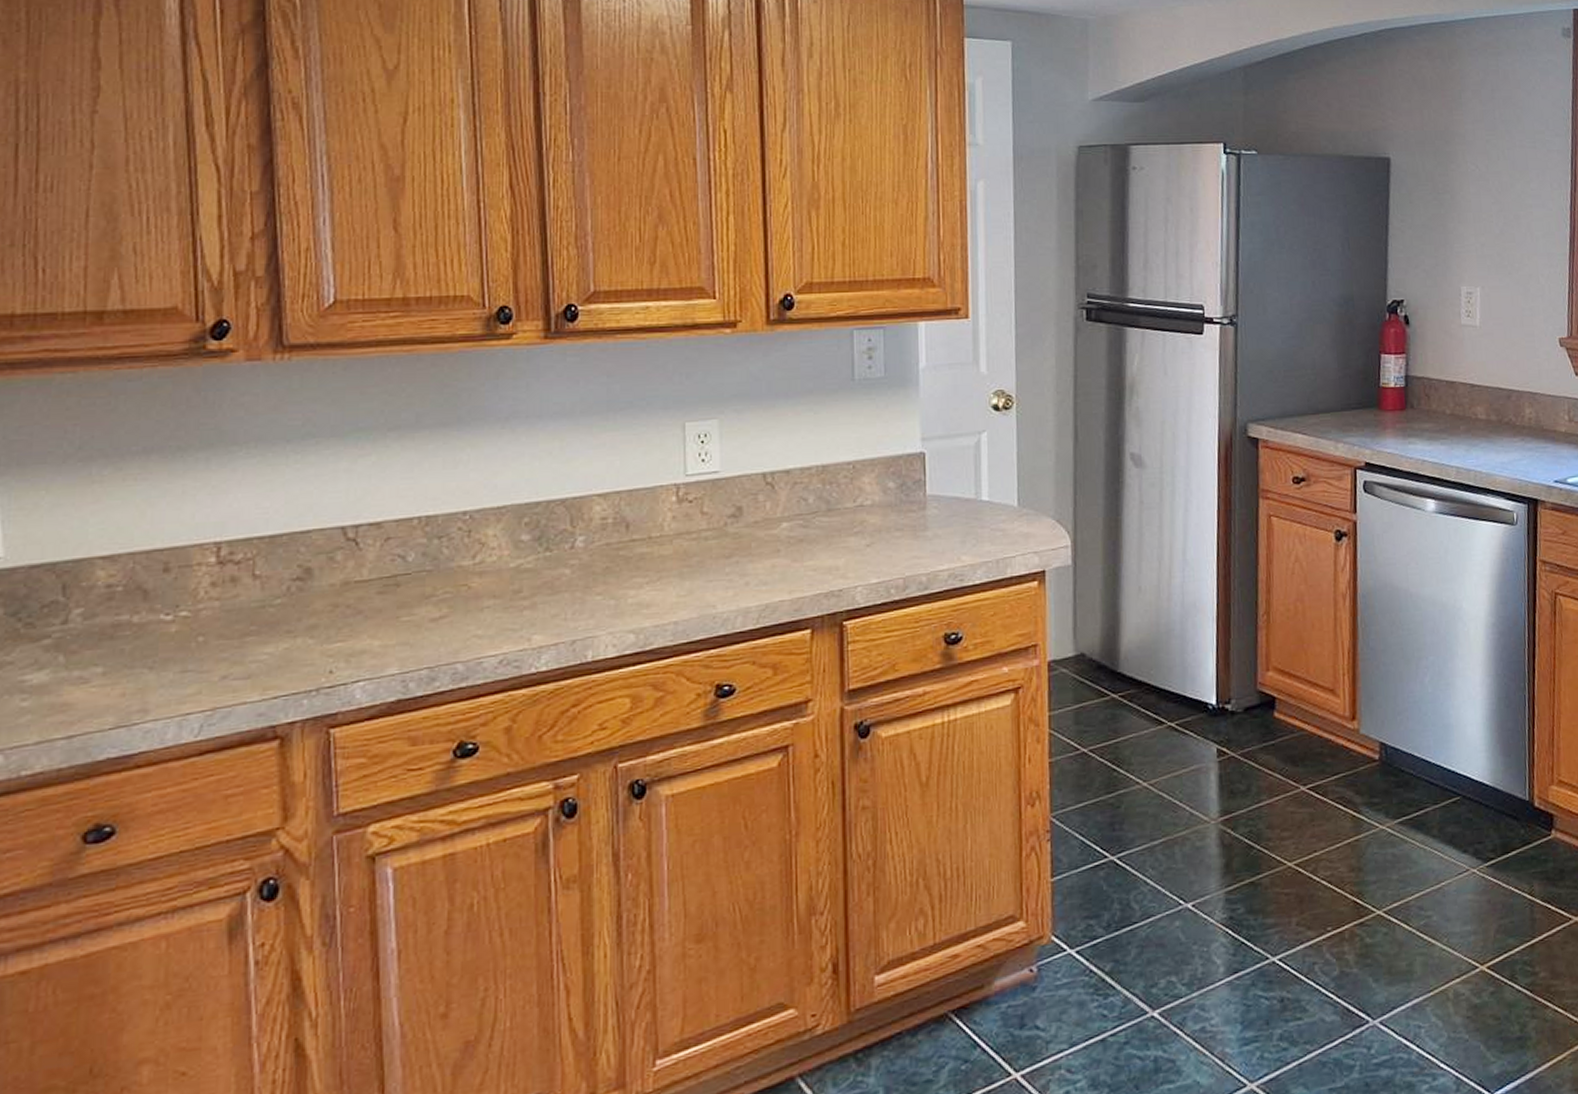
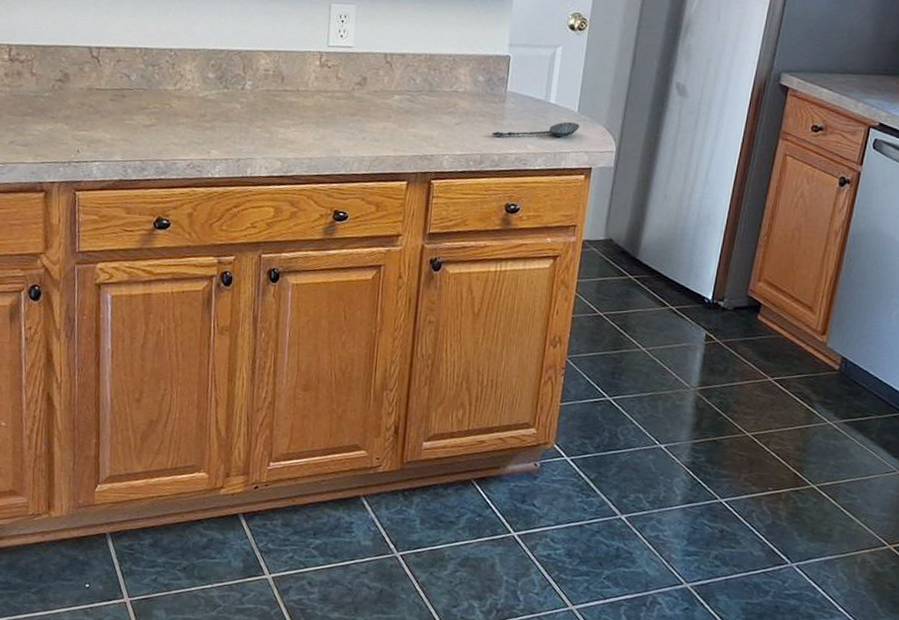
spoon: none [914,520,1023,552] -> present [492,122,580,137]

